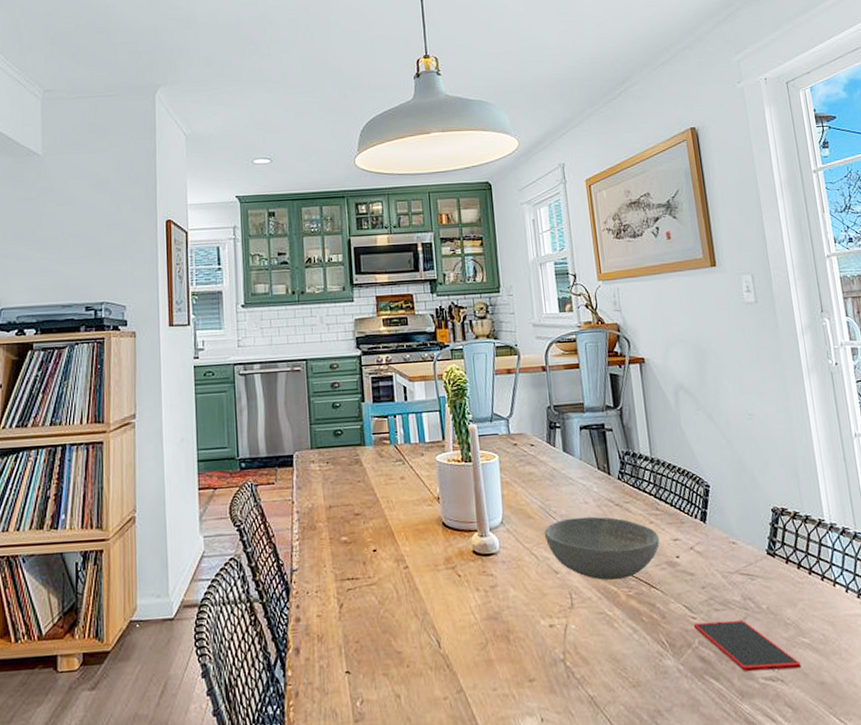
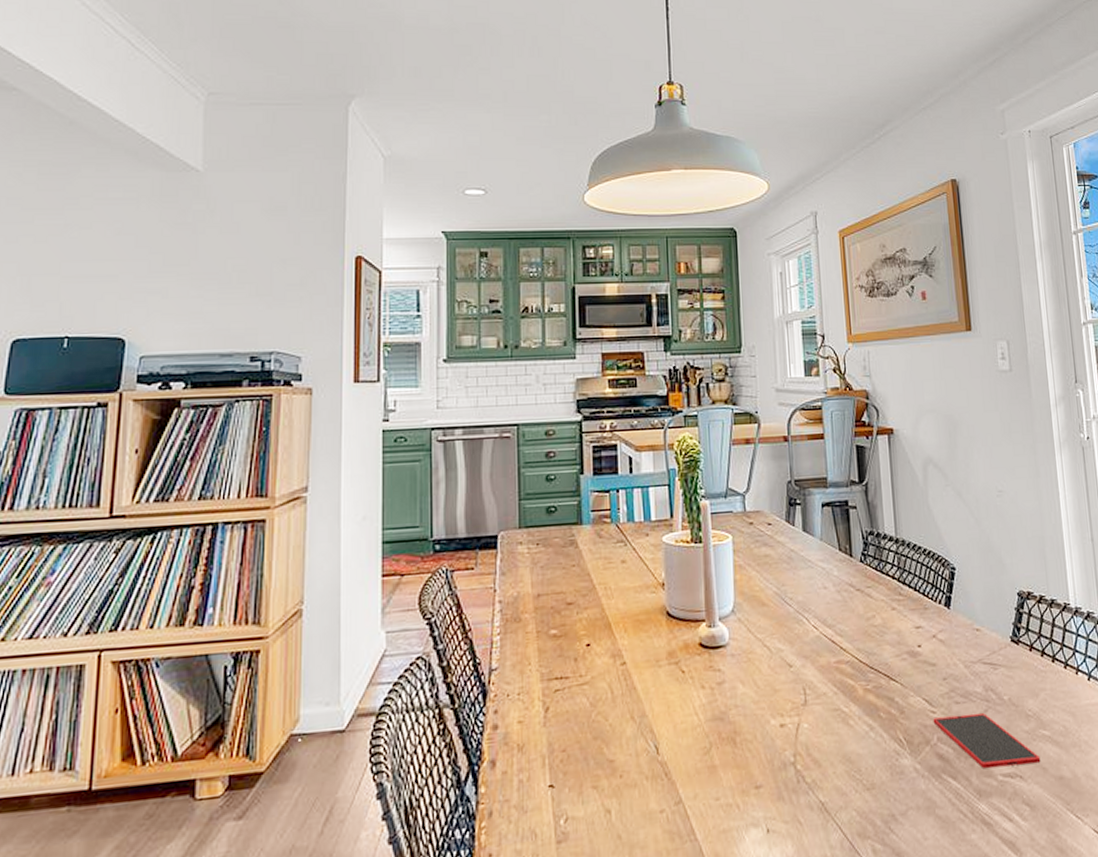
bowl: present [544,516,660,581] -> none [778,603,902,674]

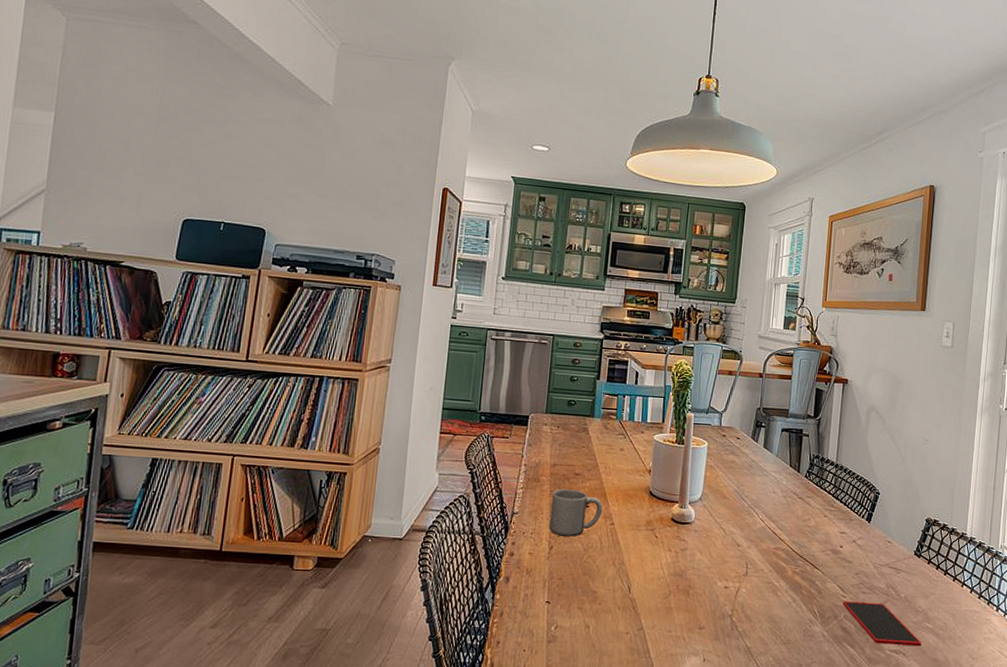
mug: none [540,624,608,692] -> present [549,489,602,537]

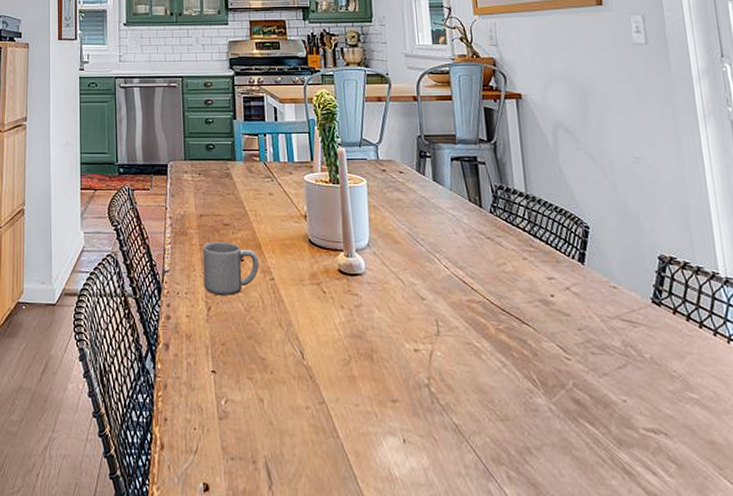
smartphone: present [842,601,922,647] -> none [567,365,688,424]

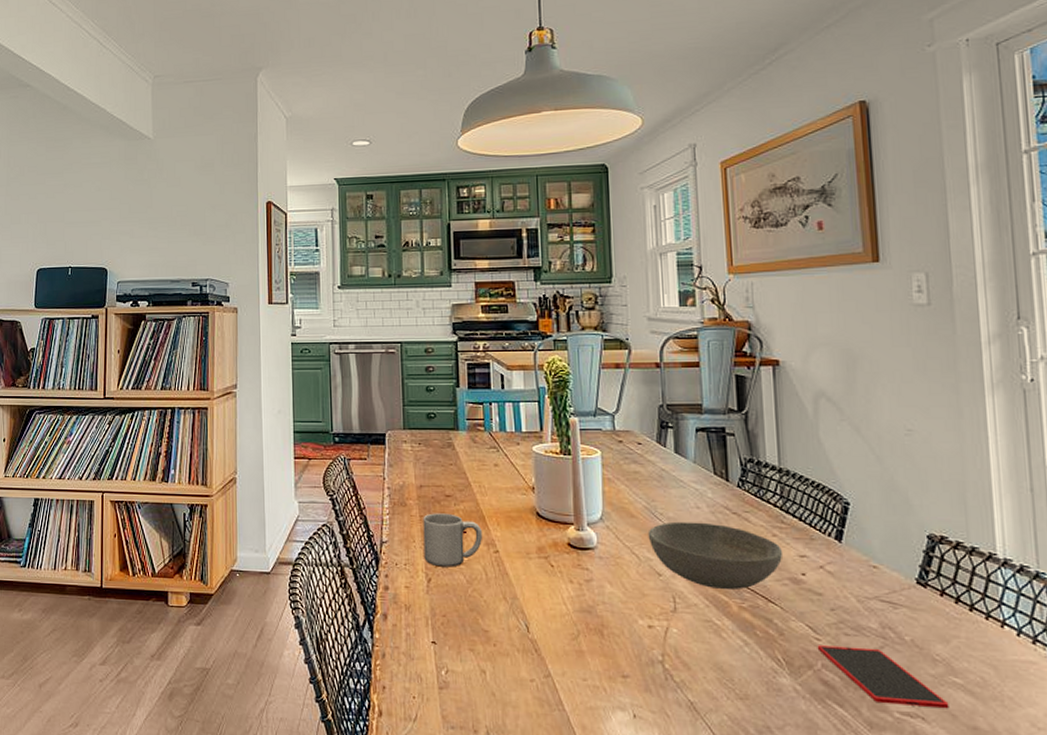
bowl: none [411,247,534,313] -> present [647,521,784,590]
smartphone: none [567,365,688,424] -> present [817,645,949,709]

